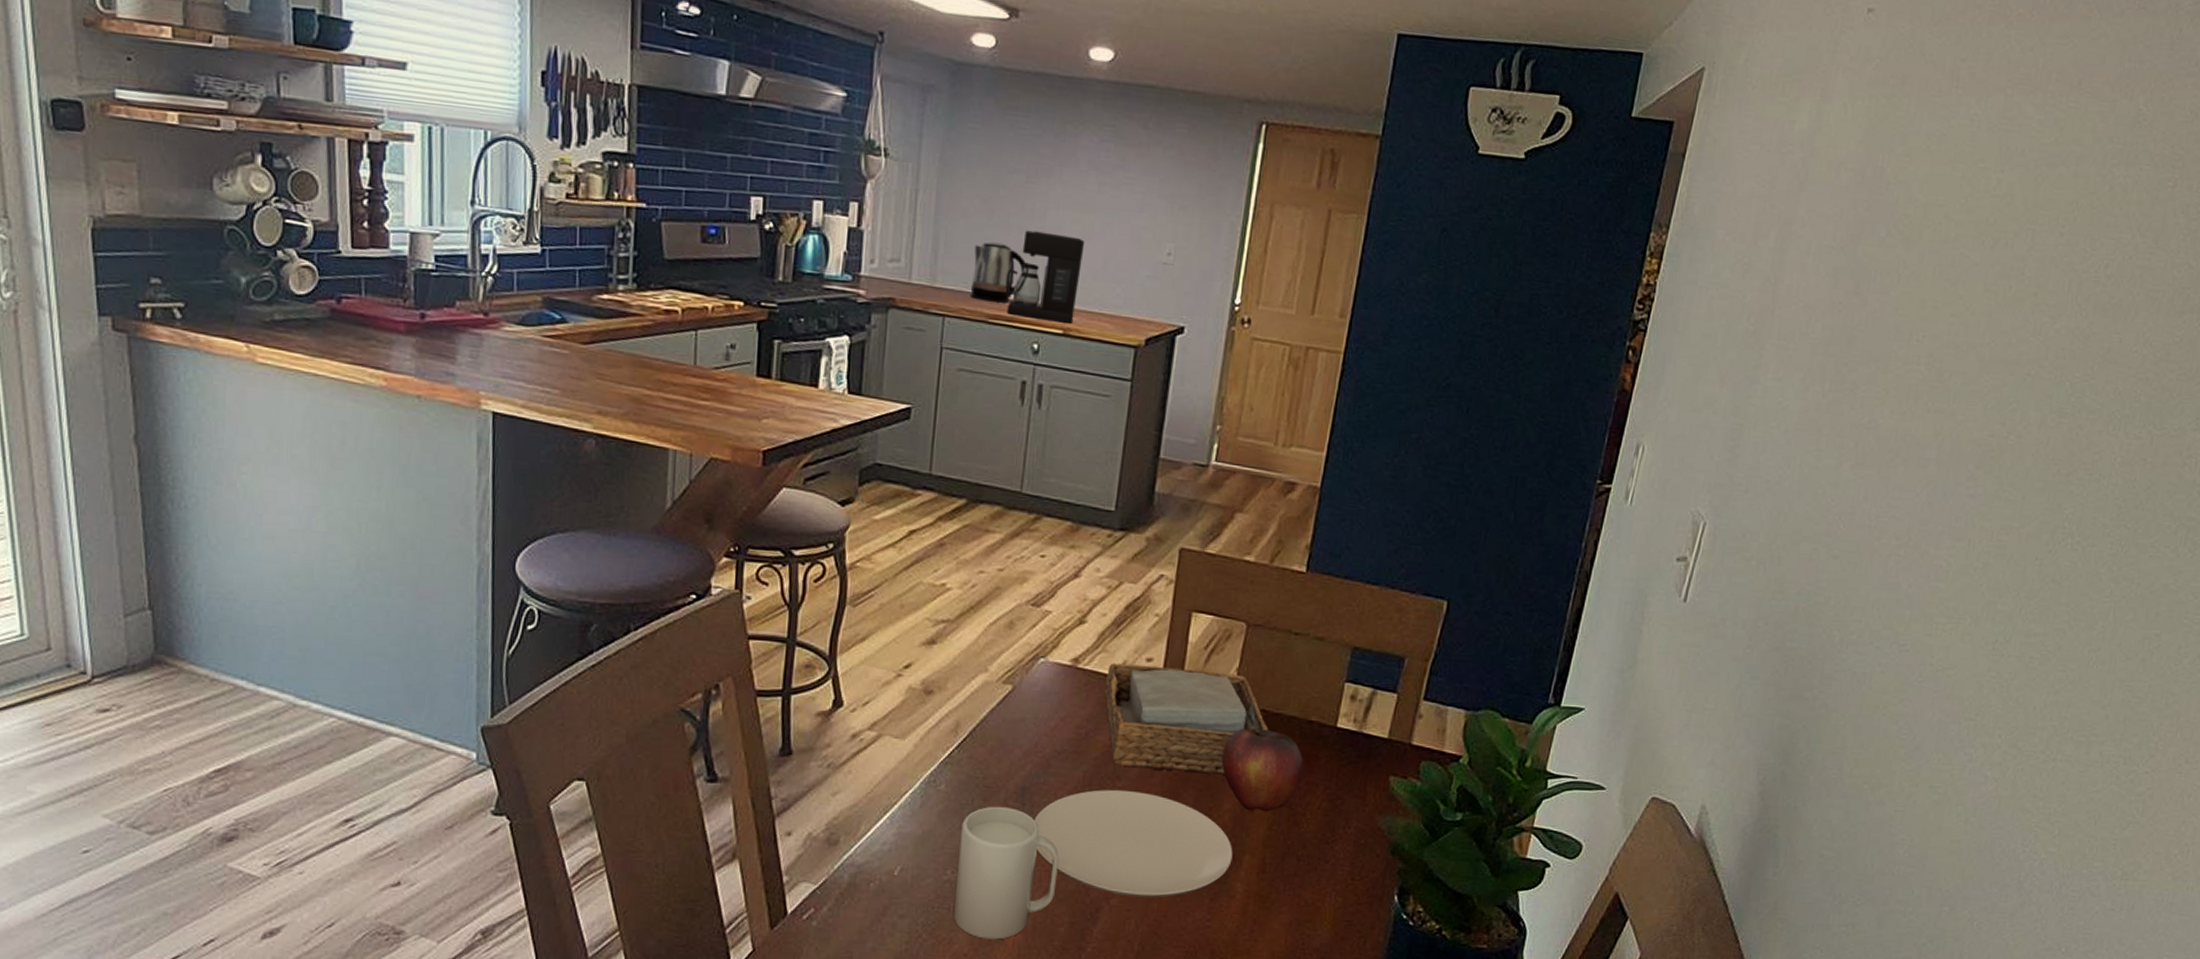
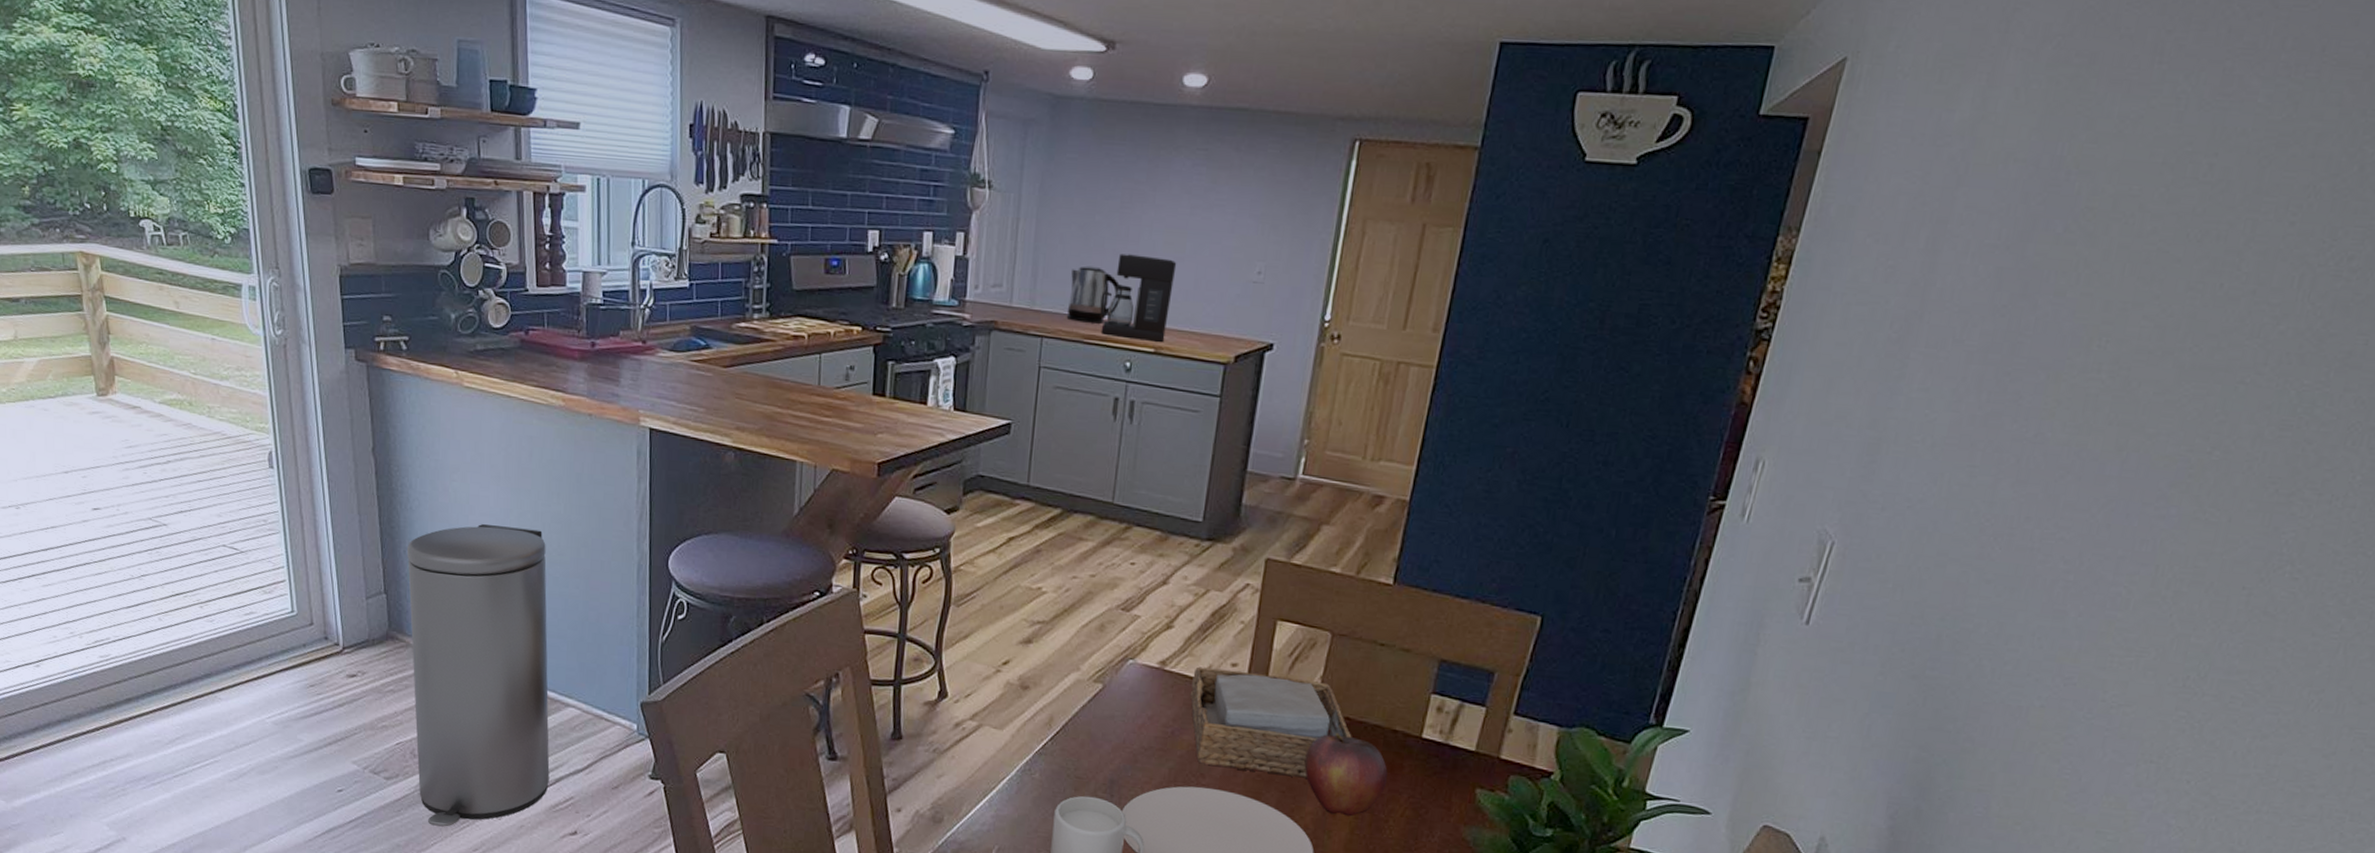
pedal bin: none [179,524,366,887] -> present [406,524,550,827]

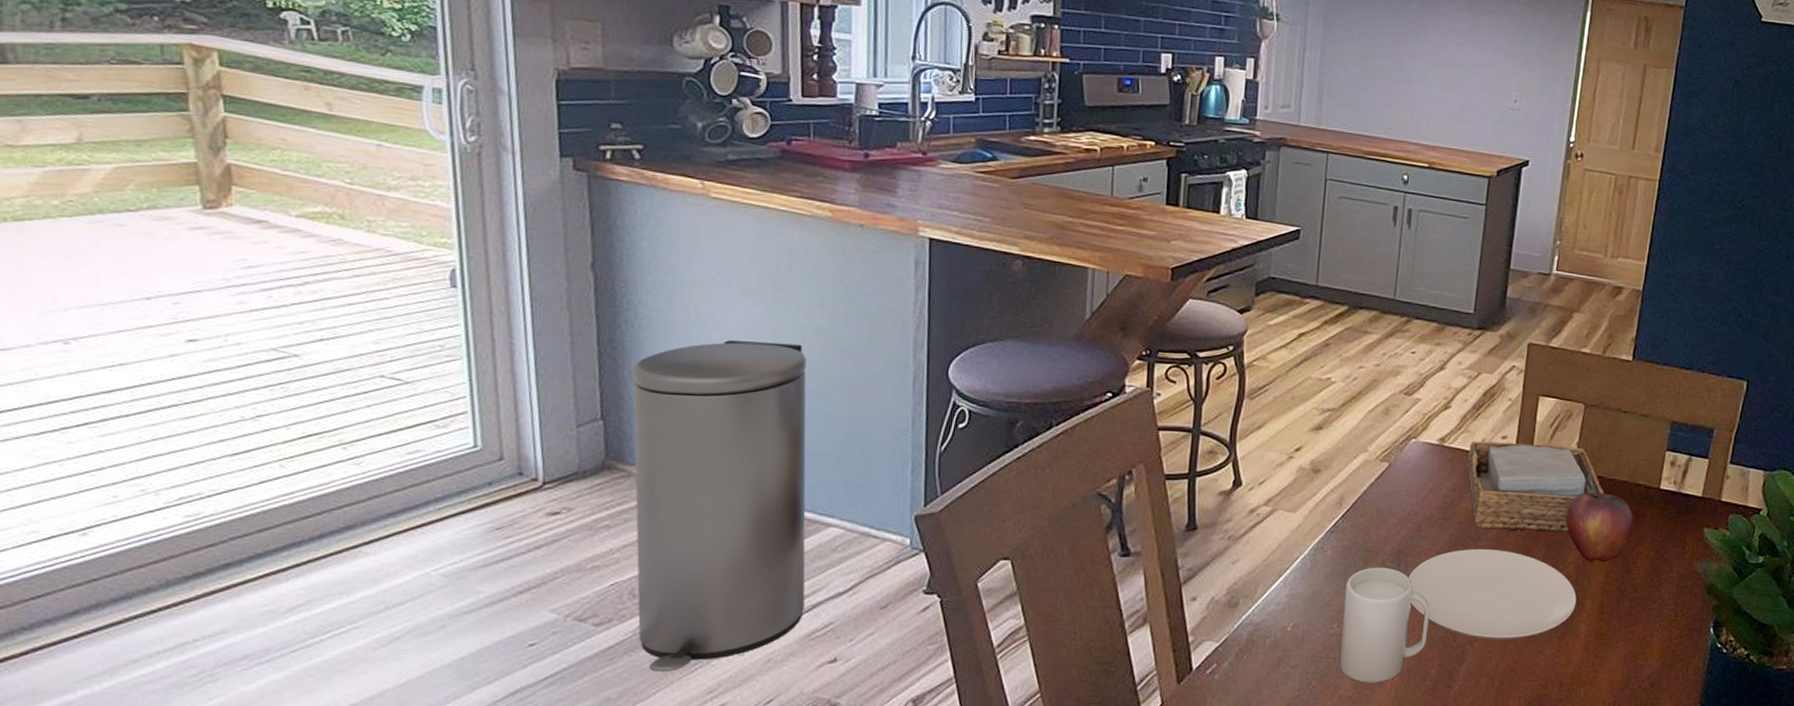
kettle: present [1066,265,1120,325] -> none [1349,91,1397,143]
coffee maker: present [1099,253,1177,343] -> none [1379,81,1446,159]

